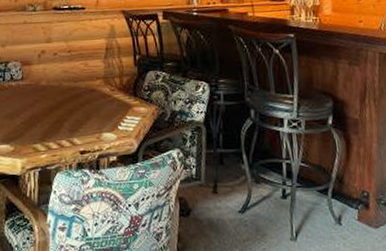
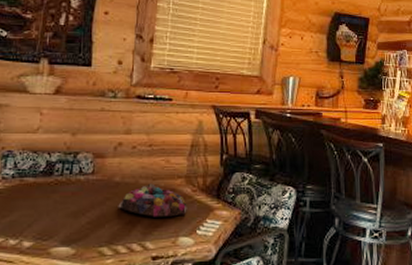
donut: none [46,85,108,116] -> present [118,183,187,217]

